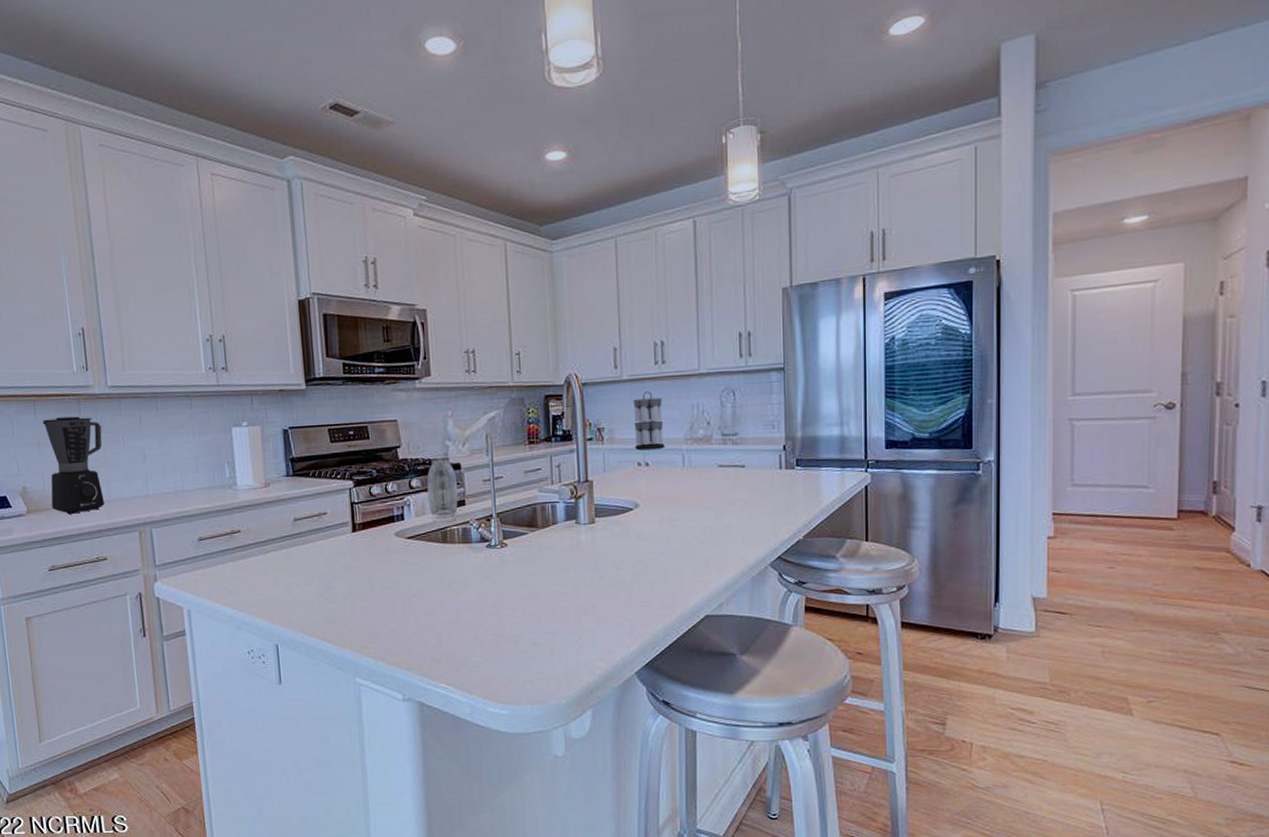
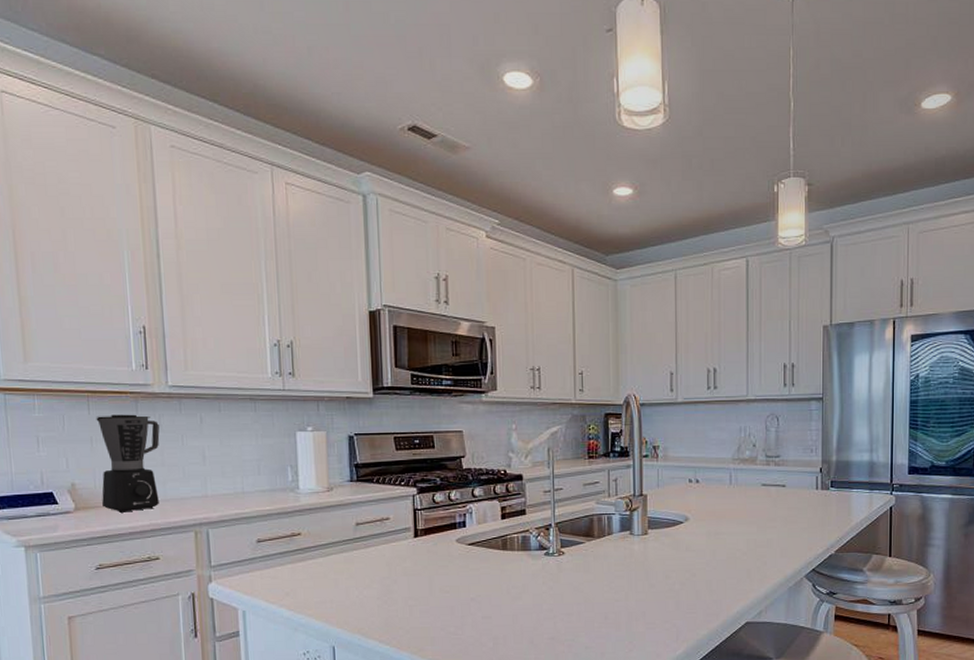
vase: present [426,456,458,526] -> none [489,467,519,534]
spice rack: present [633,391,665,450] -> none [687,414,714,468]

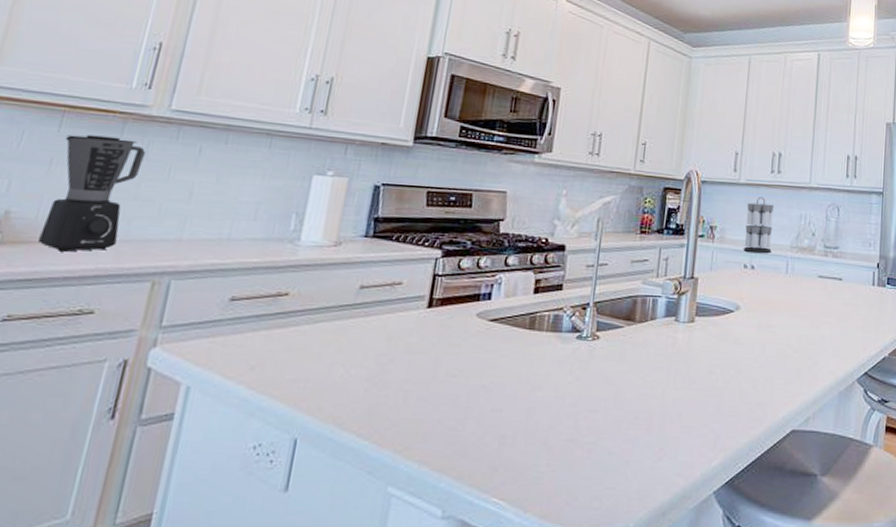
spice rack: none [687,414,714,468] -> present [743,197,774,254]

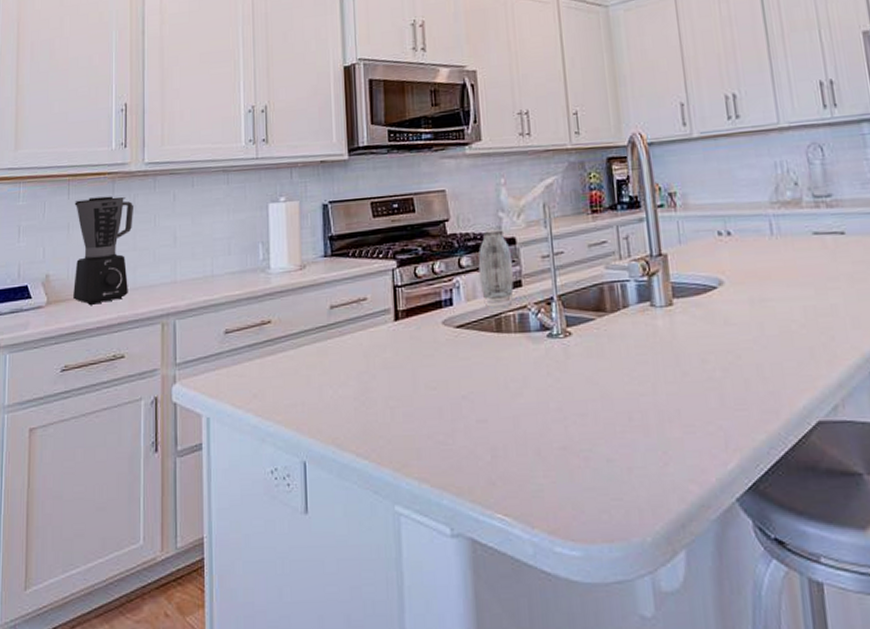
vase: none [522,235,559,310] -> present [478,230,514,312]
spice rack: present [743,197,774,254] -> none [707,149,748,217]

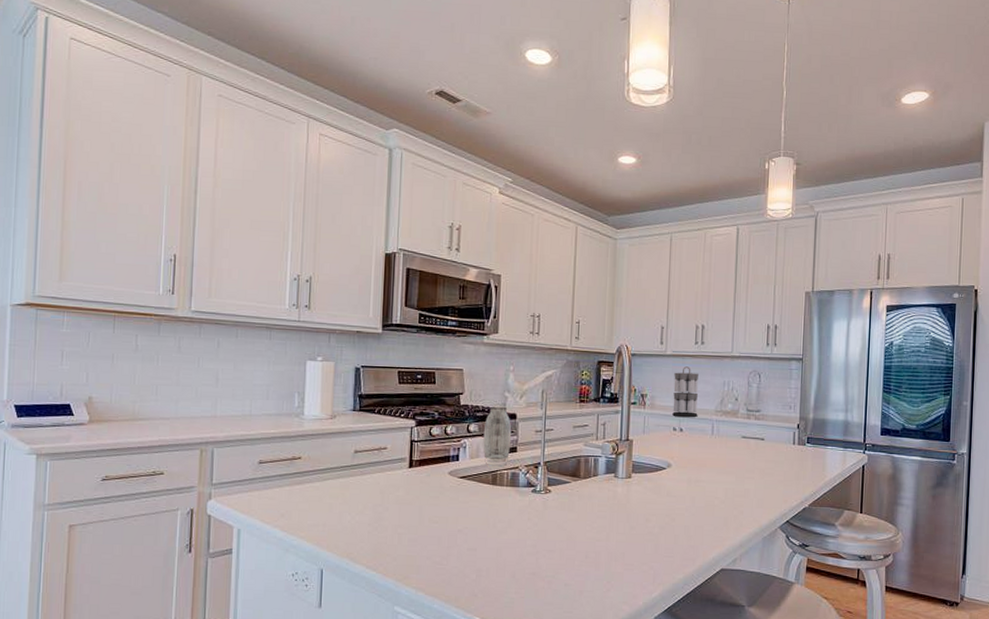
blender: present [73,196,133,305] -> none [116,334,178,427]
spice rack: none [707,149,748,217] -> present [672,366,699,418]

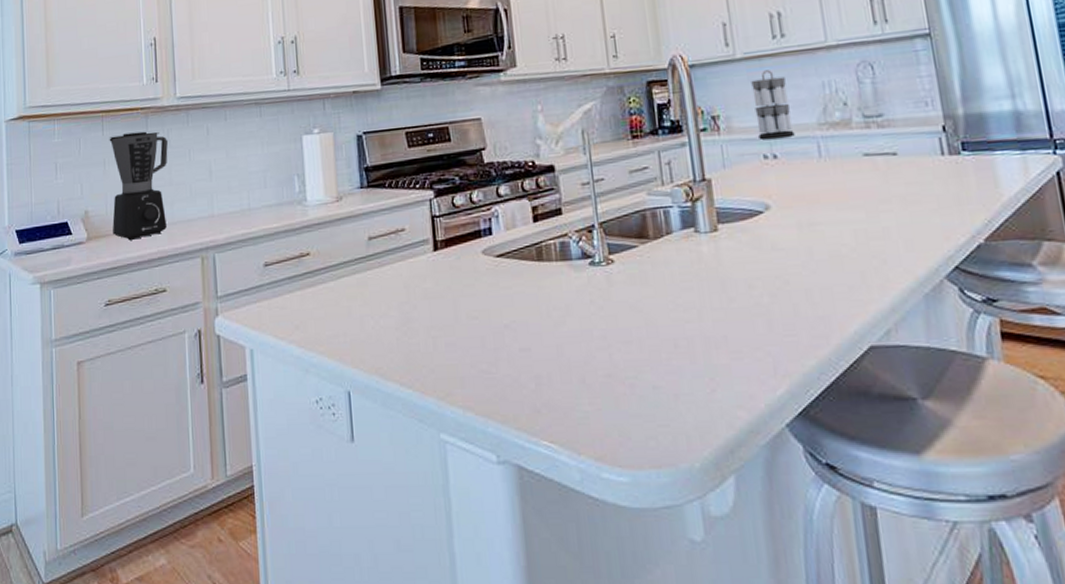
blender: none [116,334,178,427] -> present [109,131,168,240]
vase: present [483,406,512,469] -> none [516,157,554,240]

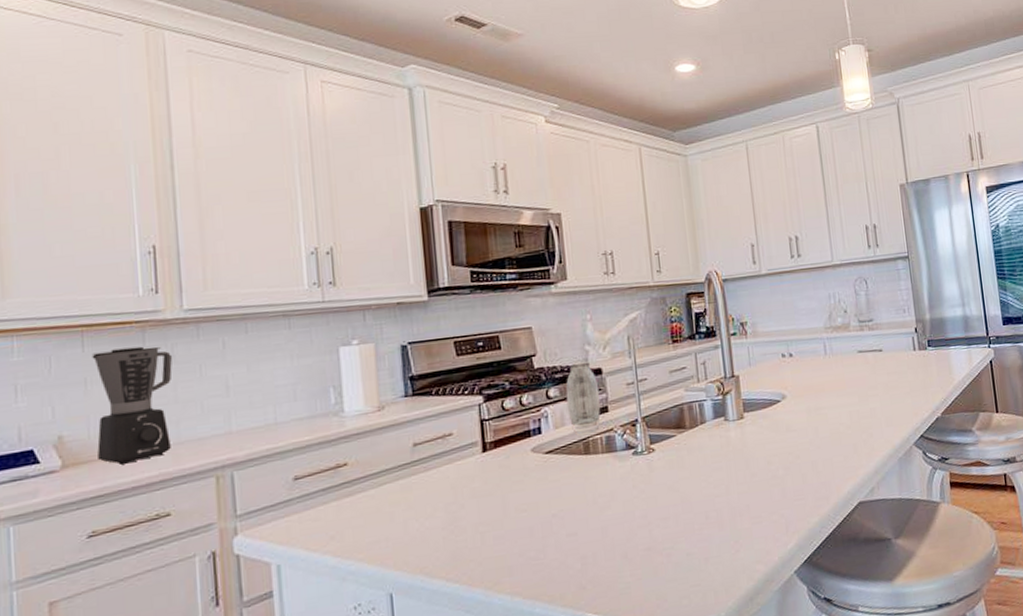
vase: none [516,157,554,240] -> present [565,362,601,437]
spice rack: present [751,70,795,140] -> none [773,284,807,341]

